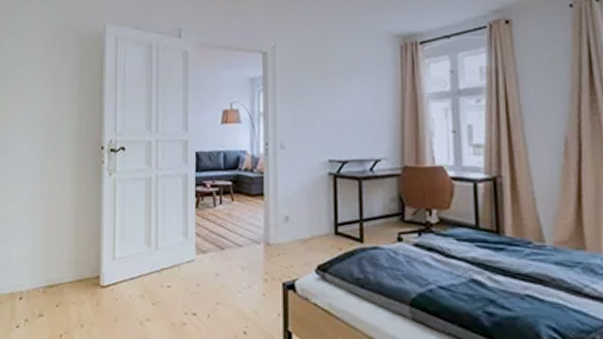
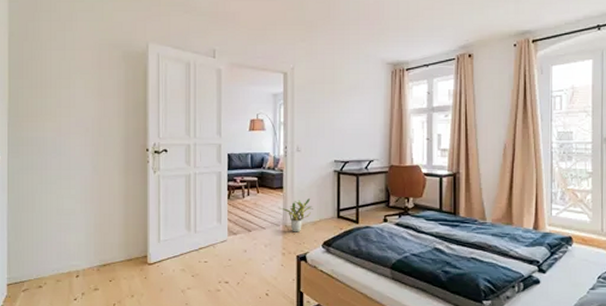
potted plant: none [258,207,303,253] -> present [278,197,313,232]

